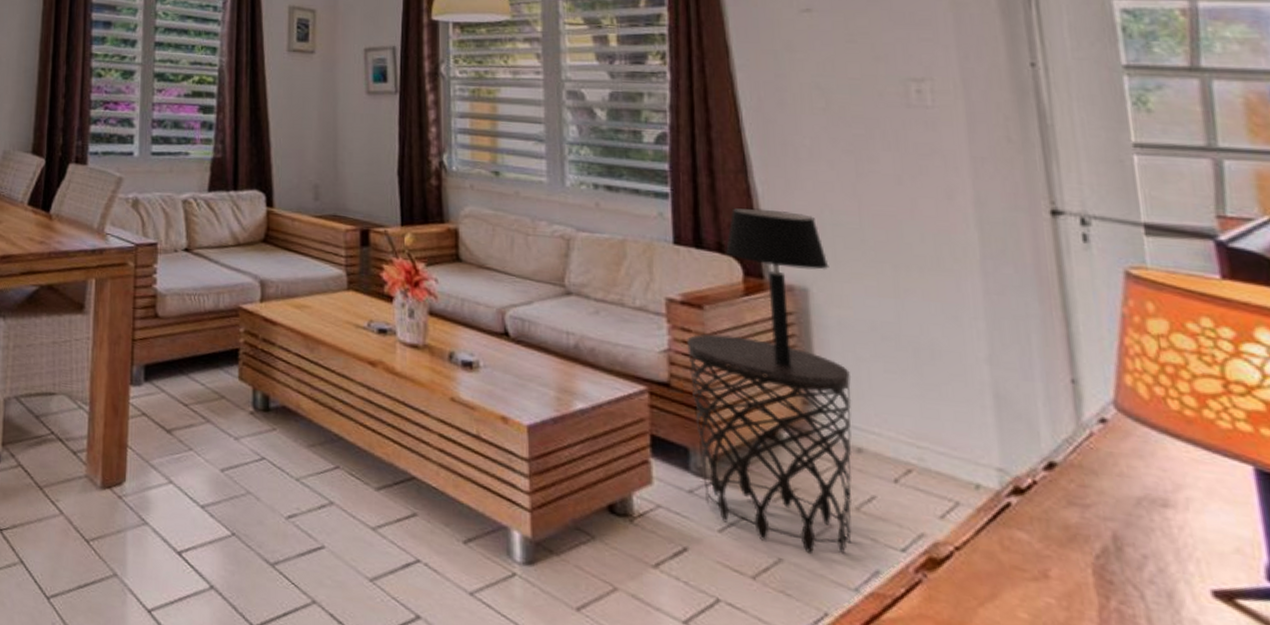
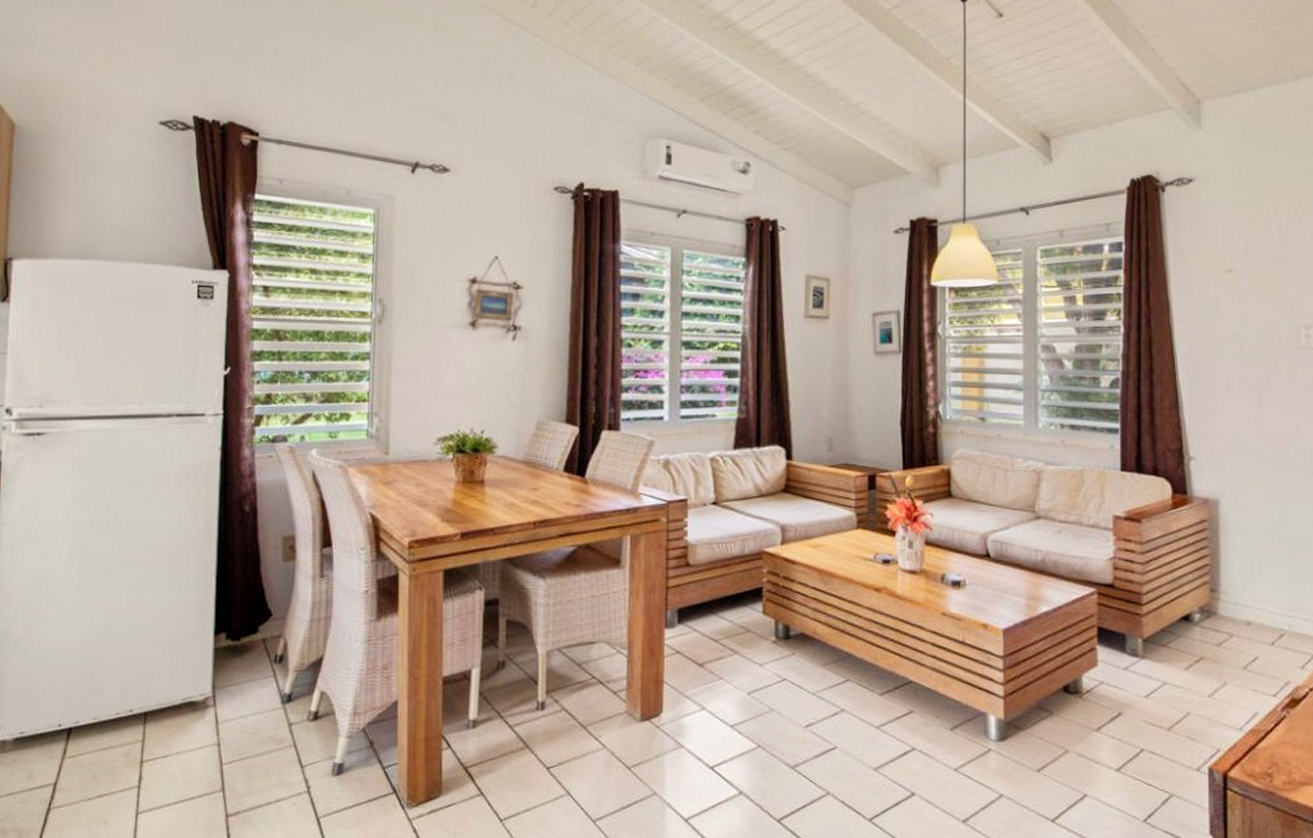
side table: present [687,333,853,555] -> none [1128,542,1246,706]
table lamp: present [726,207,829,367] -> none [1160,437,1235,563]

